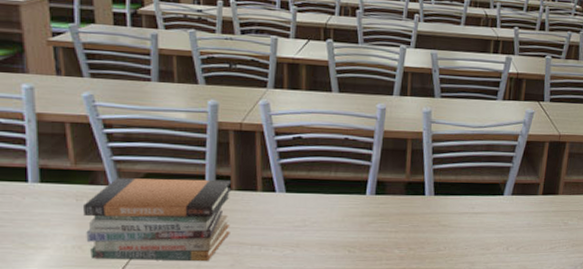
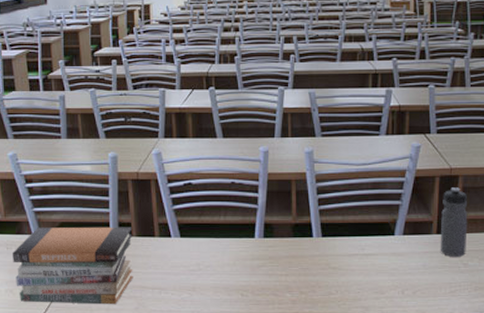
water bottle: none [544,153,572,216] -> present [440,187,468,257]

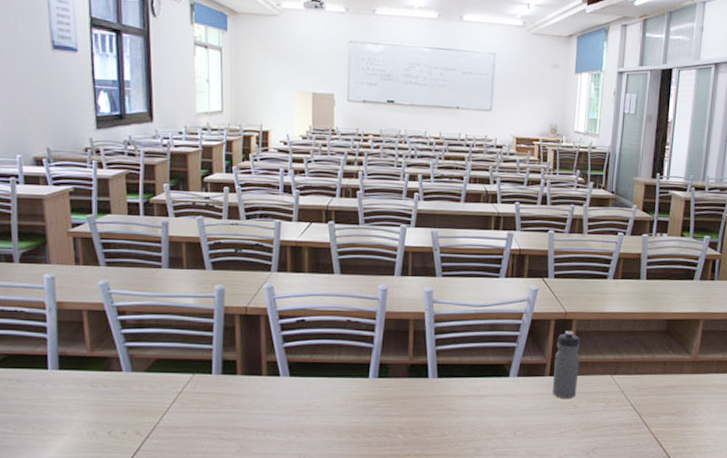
book stack: present [13,227,133,305] -> none [98,364,238,448]

